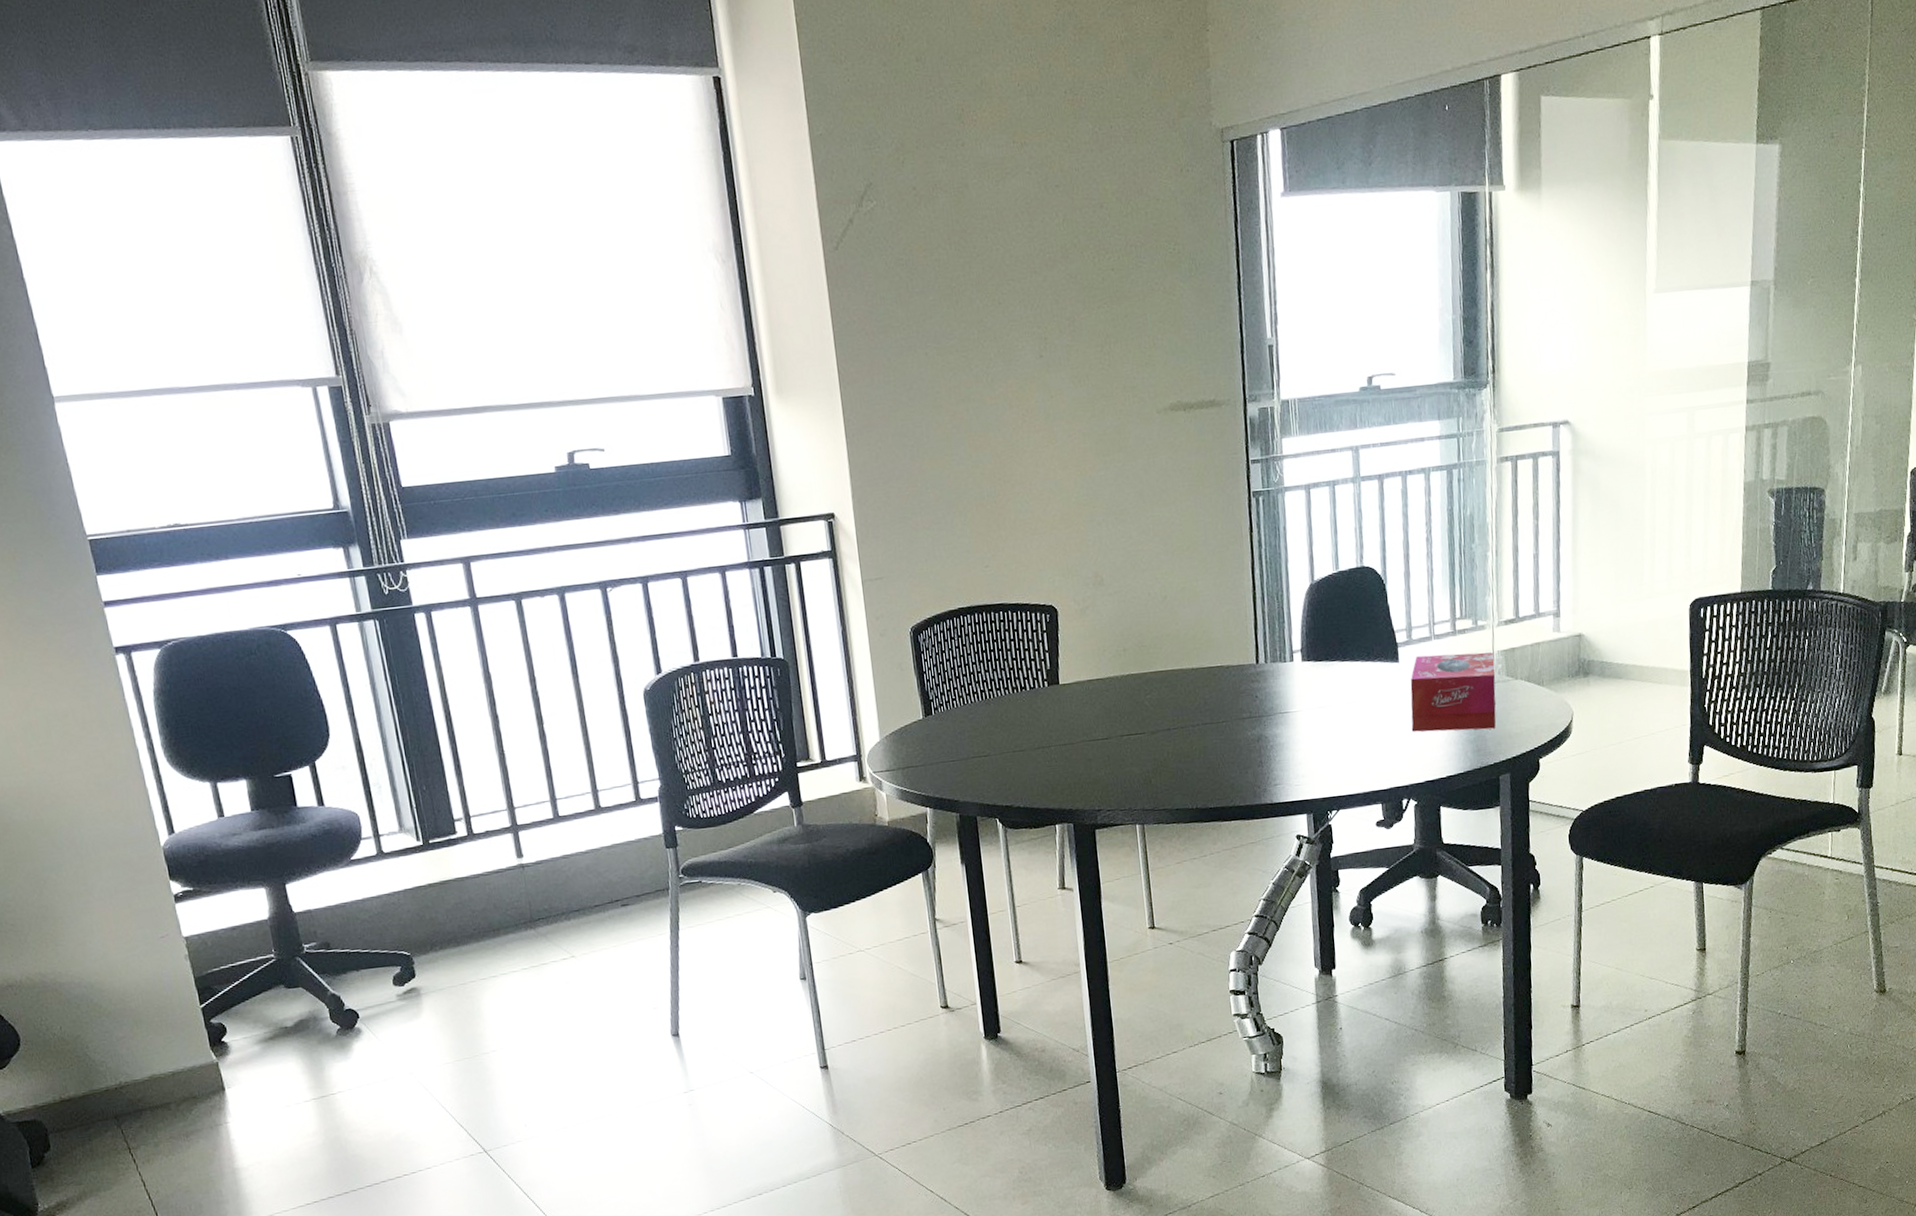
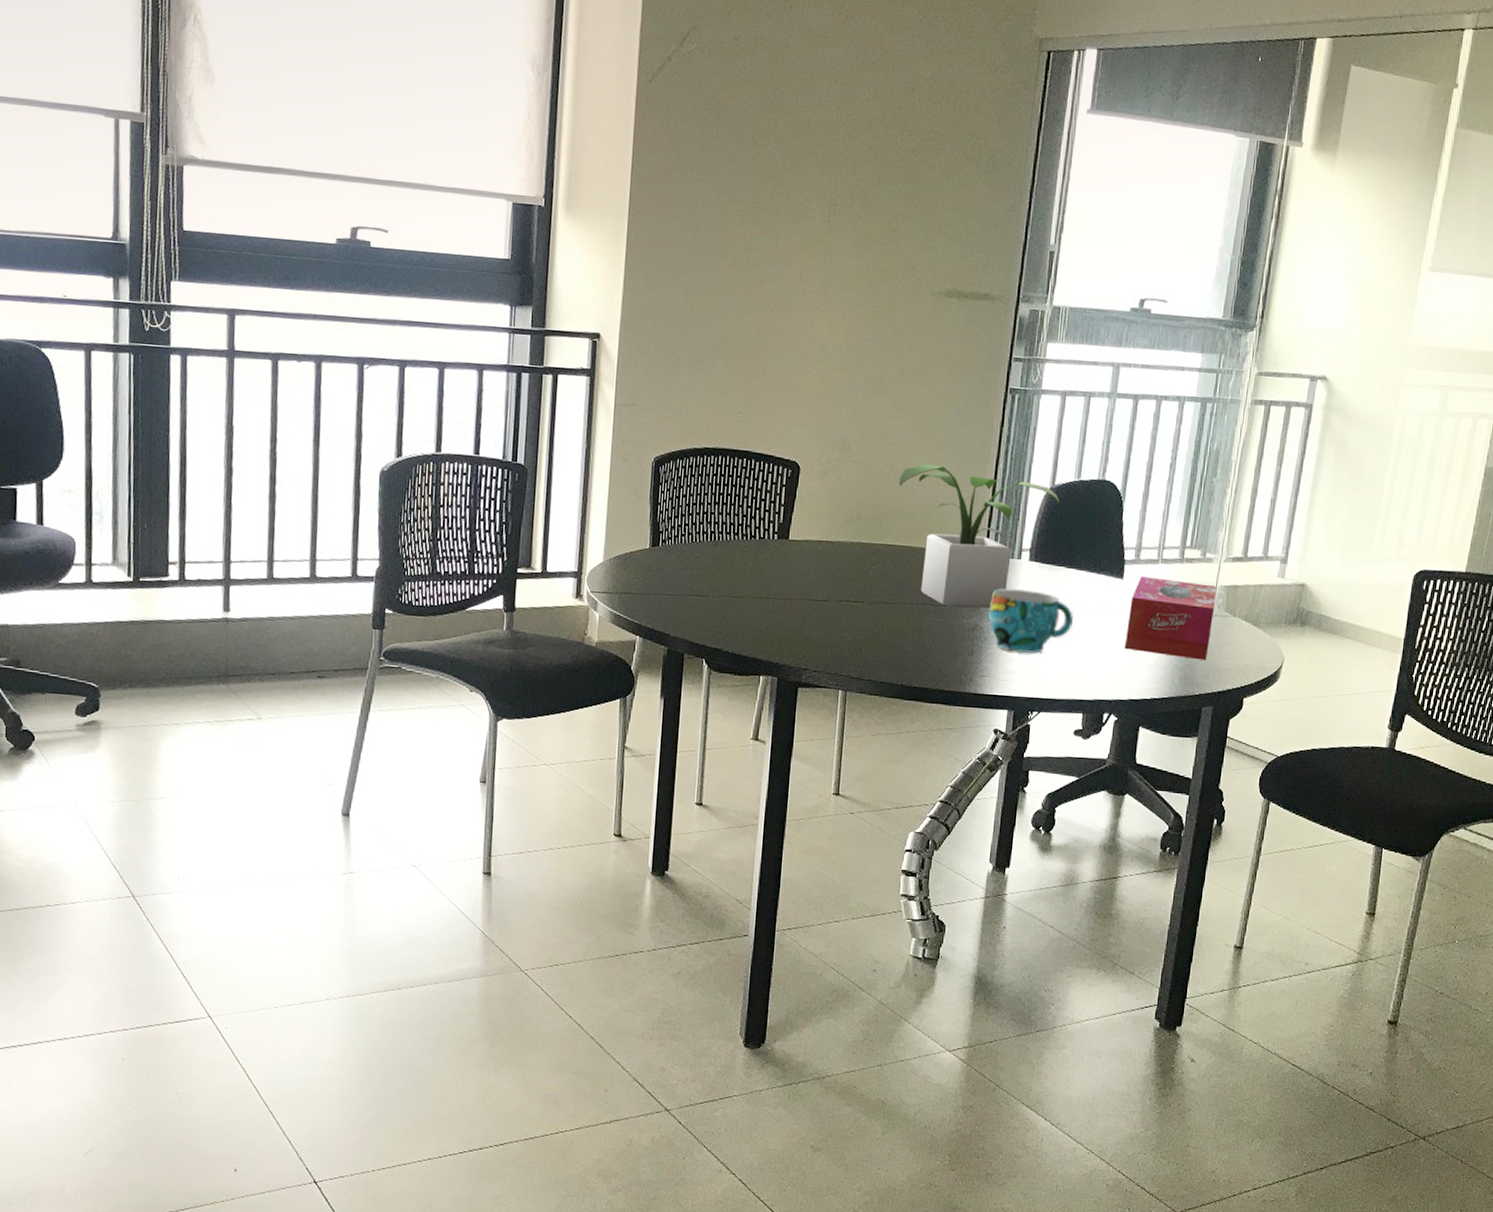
potted plant: none [1158,582,1322,723] -> present [898,463,1060,608]
cup: none [1270,690,1356,755] -> present [989,588,1073,654]

